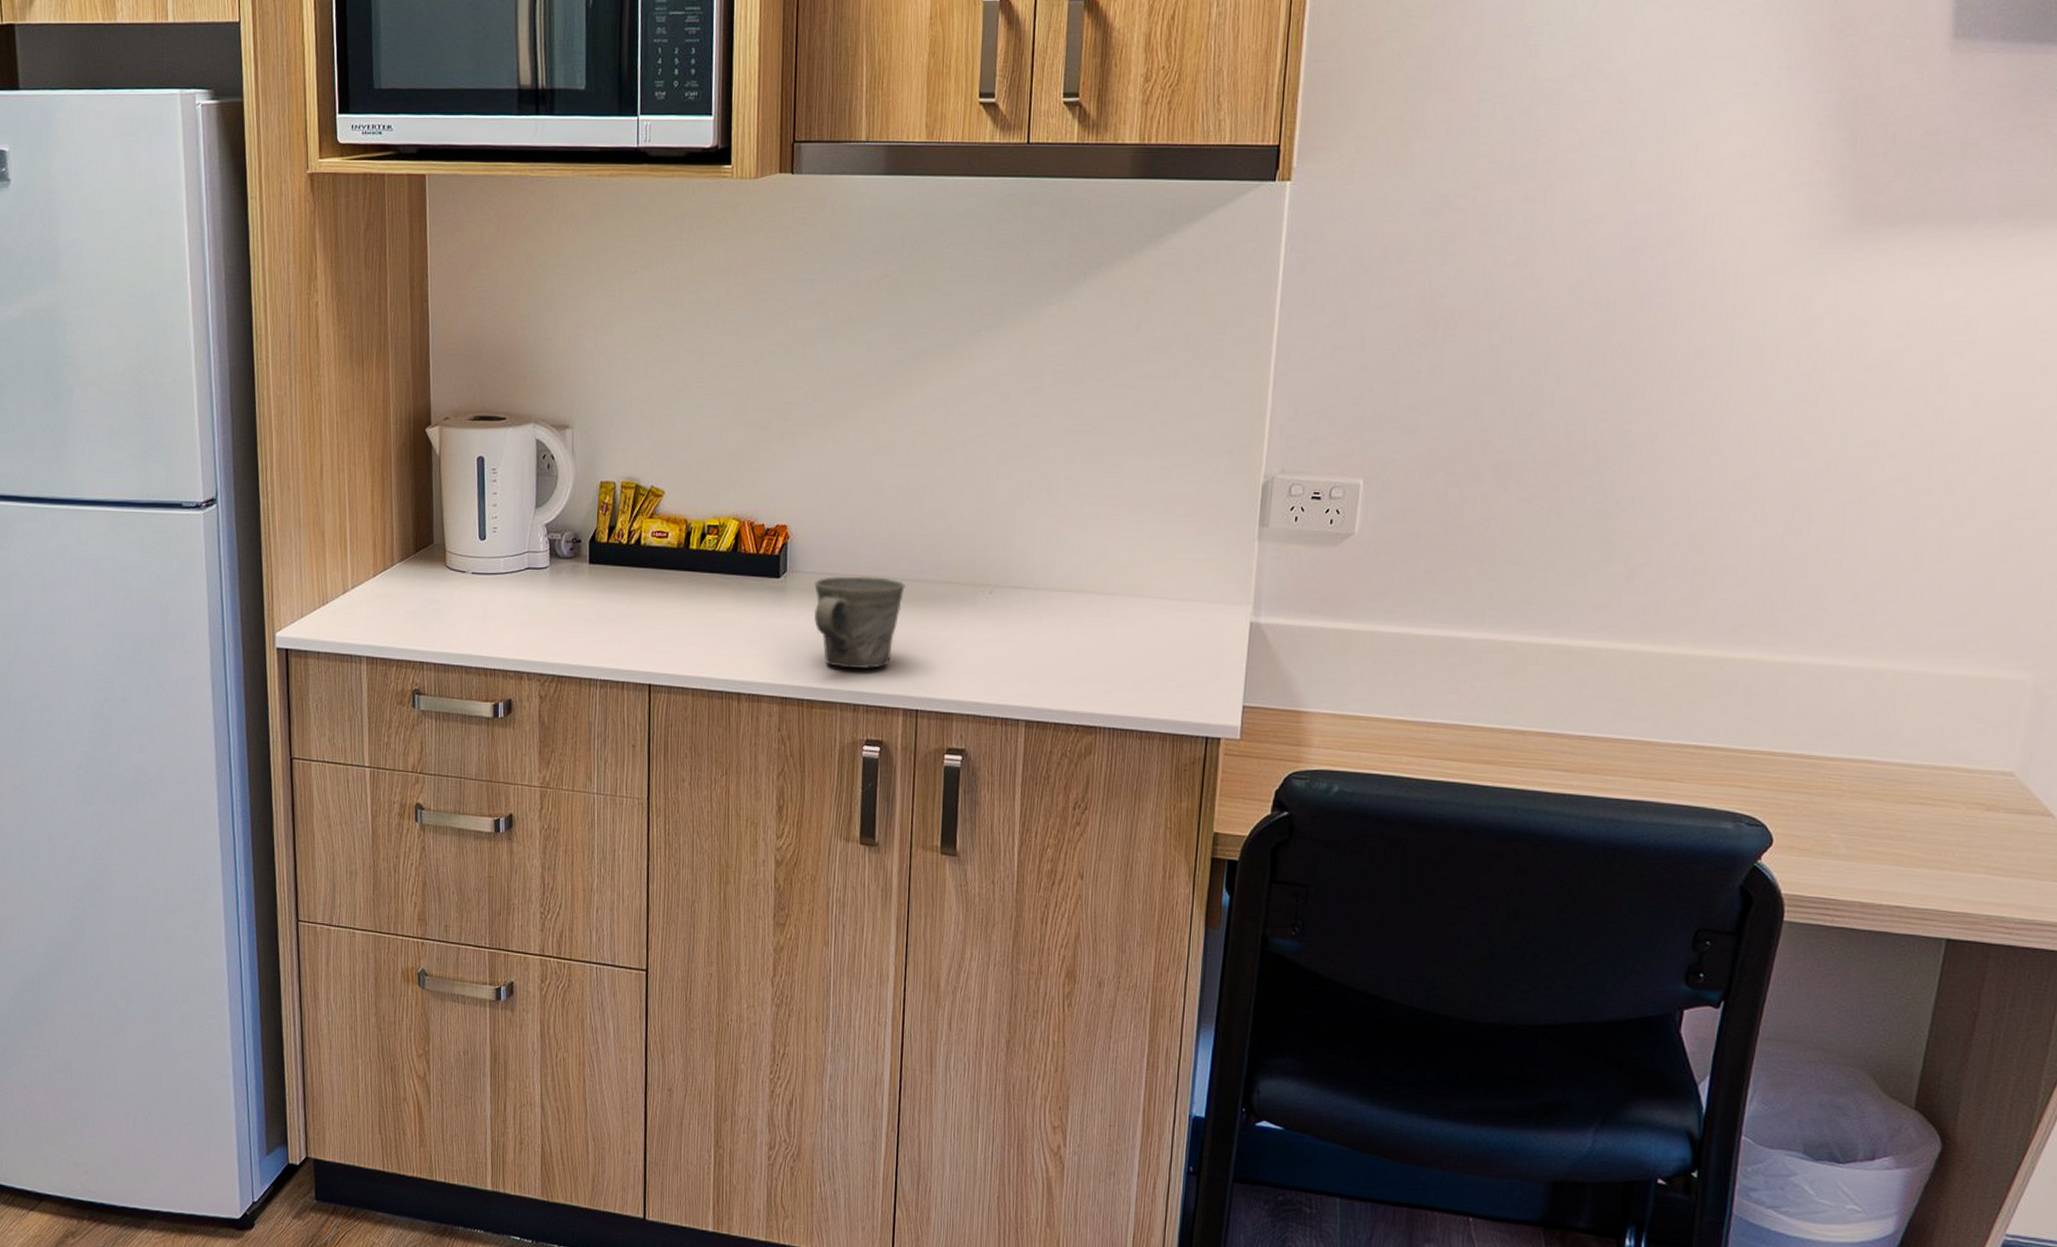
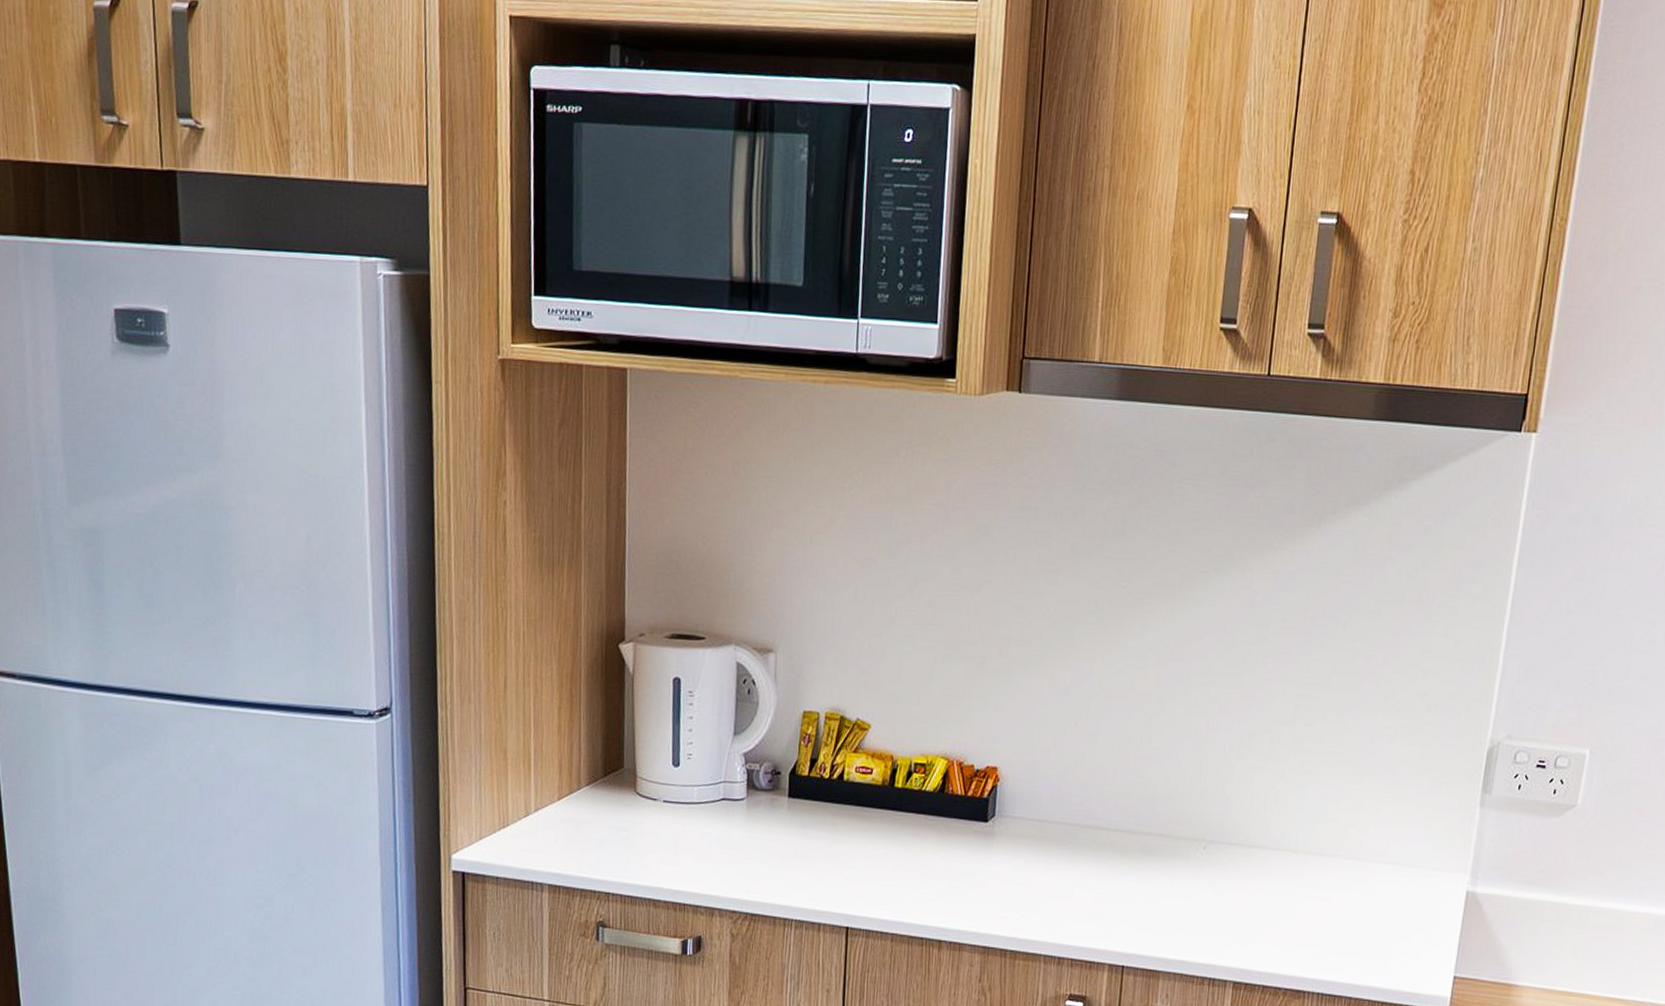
mug: present [814,576,905,668] -> none [1021,823,1117,921]

